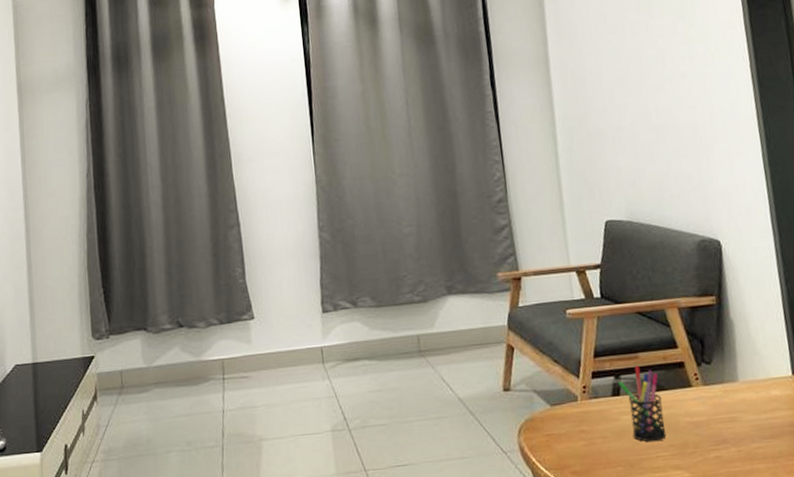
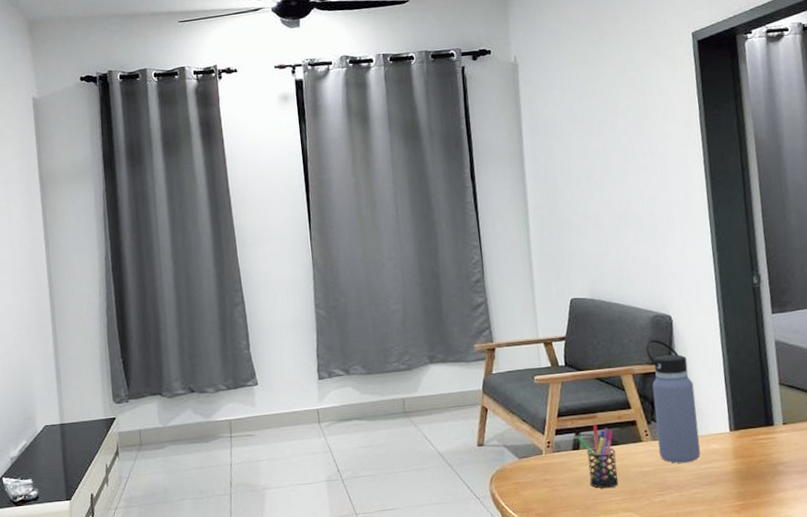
water bottle: none [691,267,760,412] -> present [645,339,701,463]

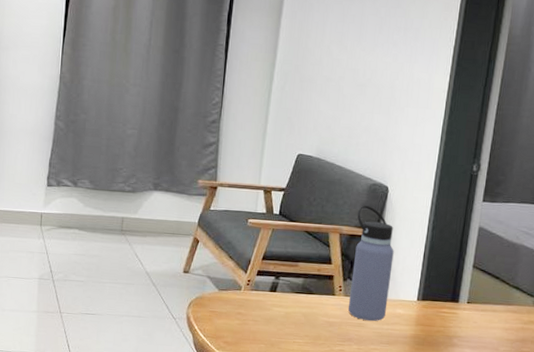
pen holder: present [578,424,619,489] -> none [277,272,310,331]

